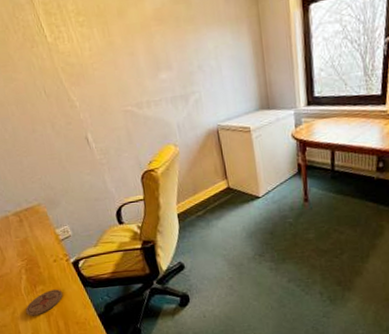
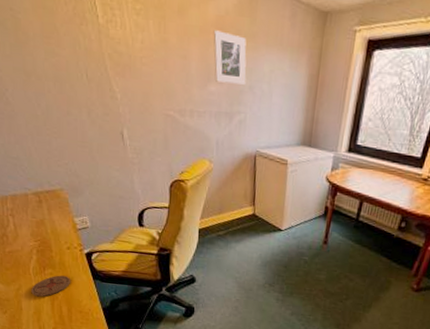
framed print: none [153,22,194,69] -> present [213,30,247,85]

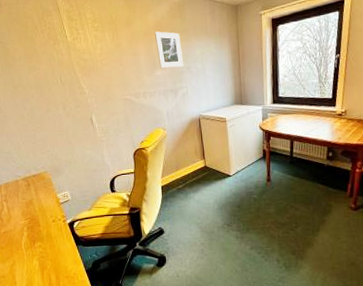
coaster: present [31,275,70,297] -> none [23,246,57,269]

